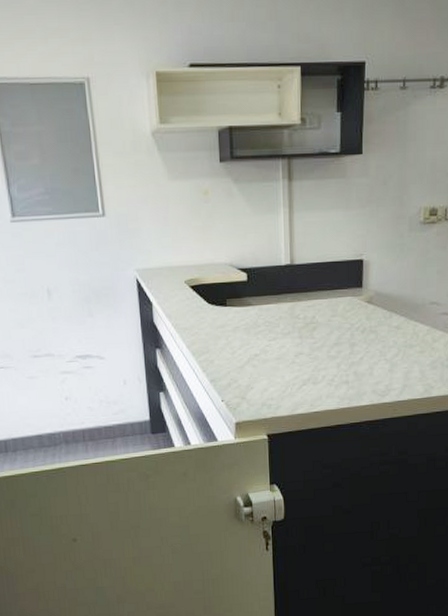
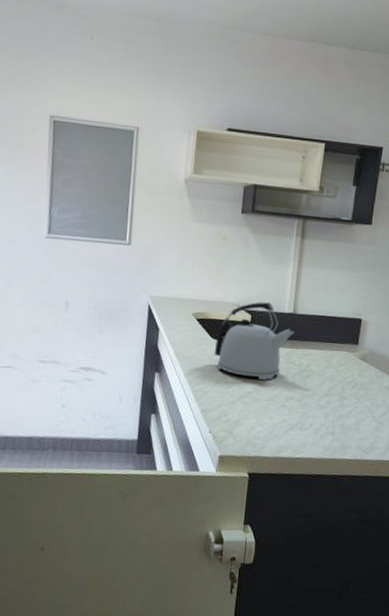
kettle: none [214,257,295,339] -> present [215,302,294,380]

